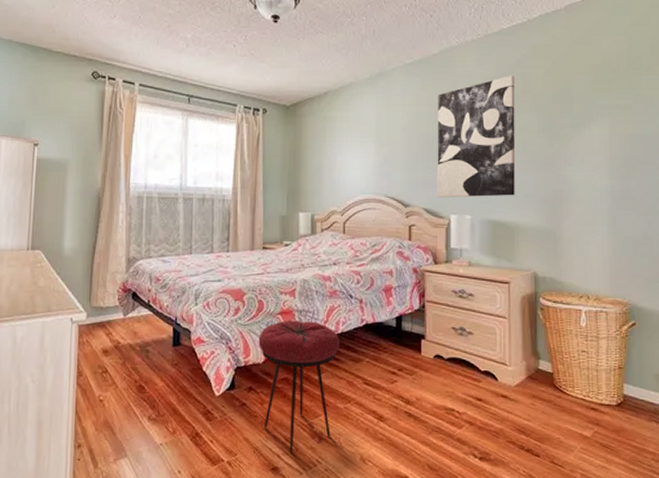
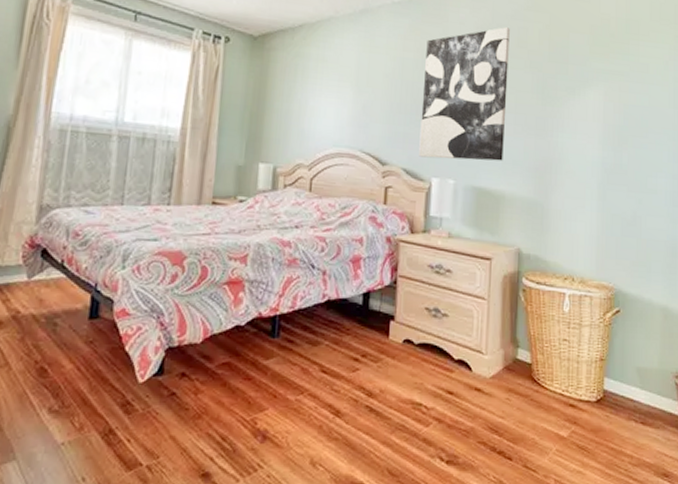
stool: present [258,320,340,453] -> none [197,291,297,455]

